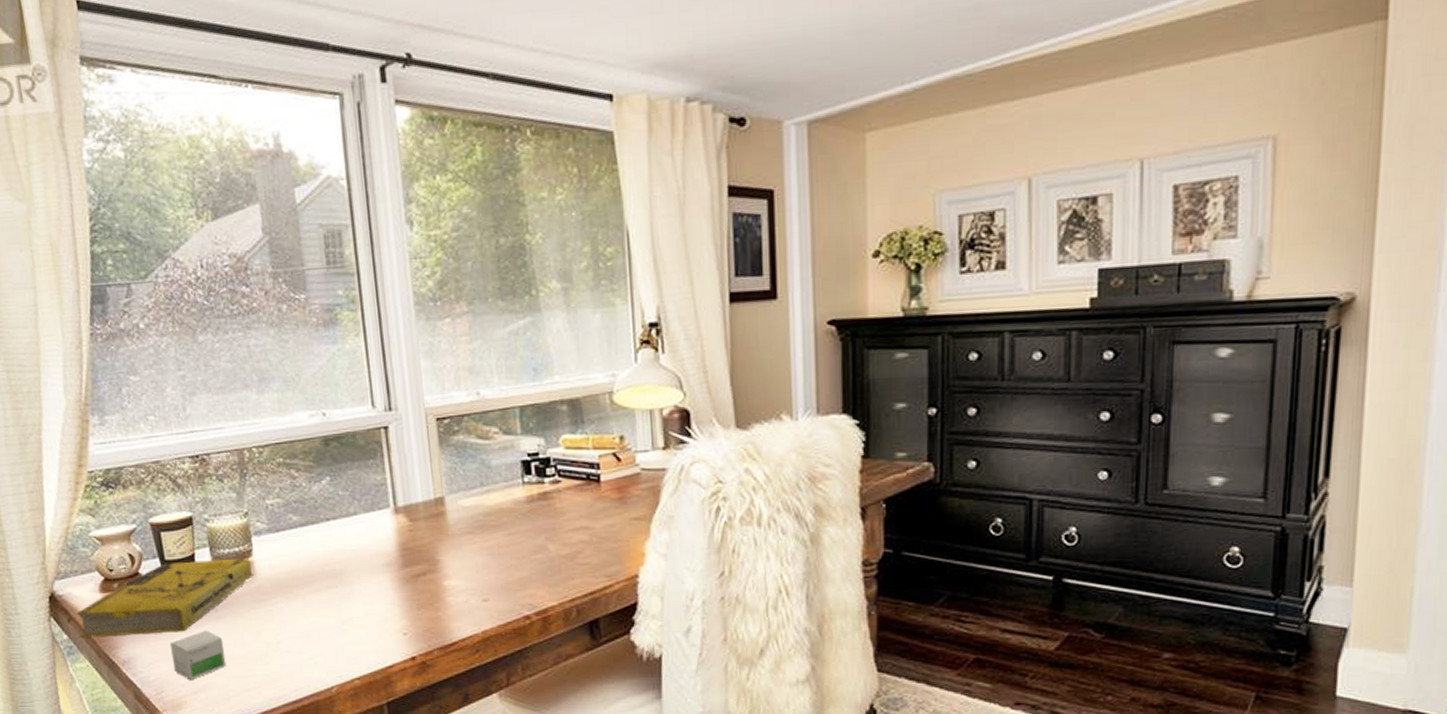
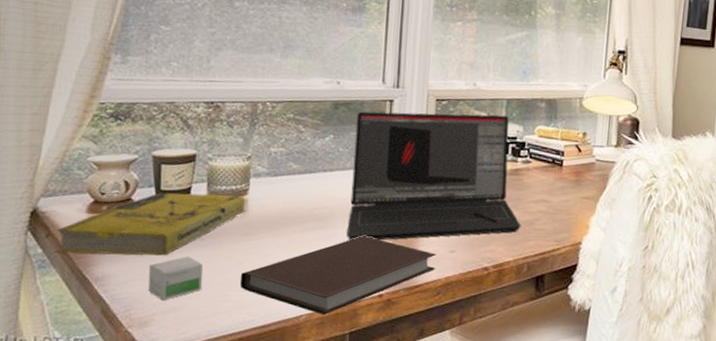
notebook: none [261,591,469,685] -> present [239,236,436,316]
laptop: none [350,427,561,597] -> present [347,111,521,241]

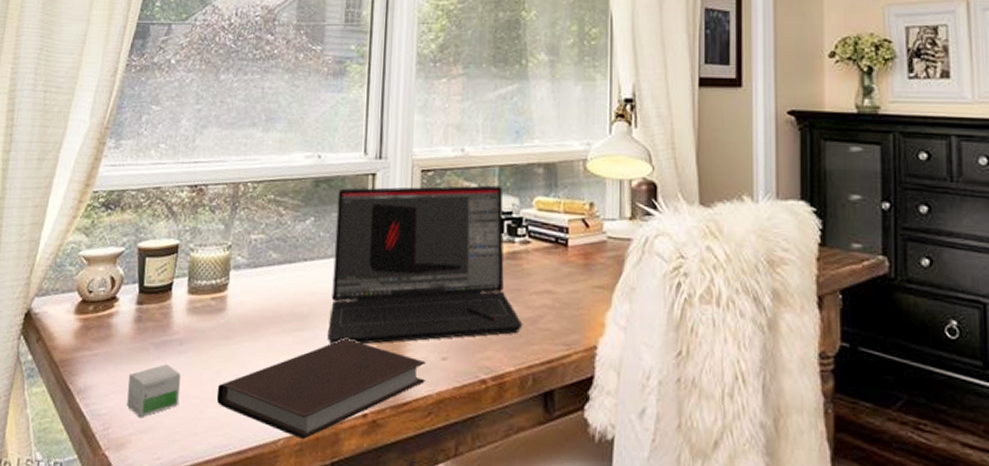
book: present [54,193,245,256] -> none [42,289,224,364]

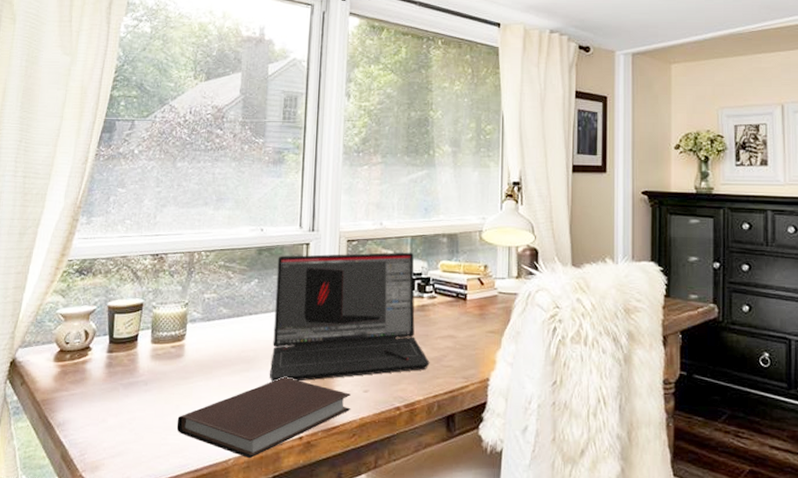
small box: present [127,364,181,418] -> none [100,401,146,445]

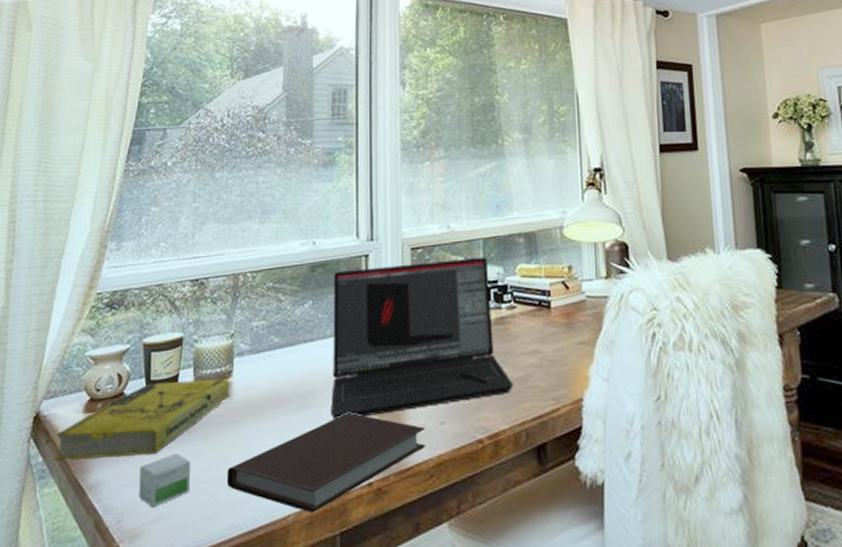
book: none [26,340,183,401] -> present [53,378,230,460]
small box: none [100,401,146,445] -> present [139,453,191,508]

